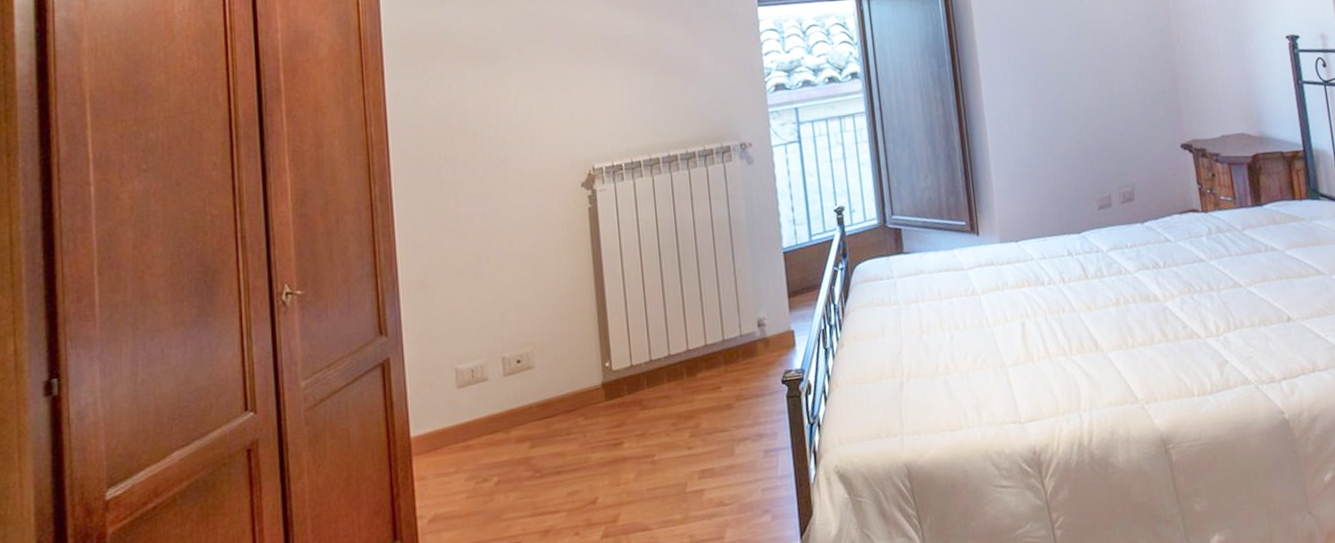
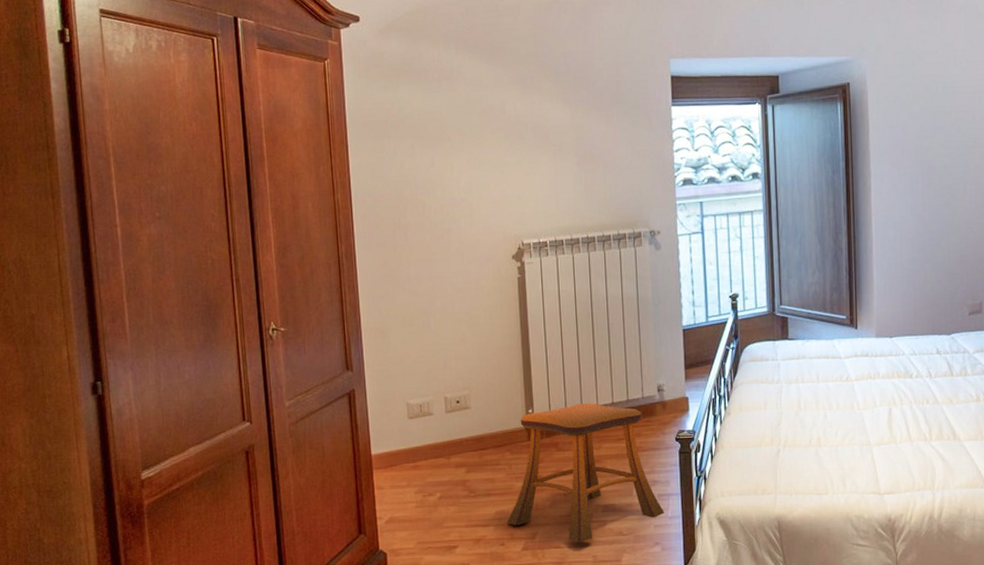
stool: none [582,347,773,522] -> present [507,403,664,543]

